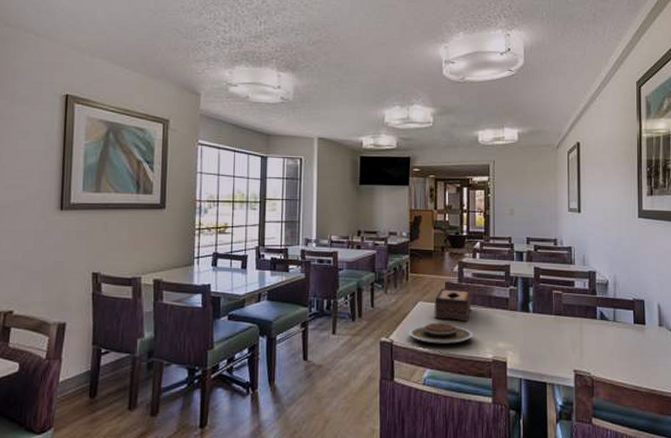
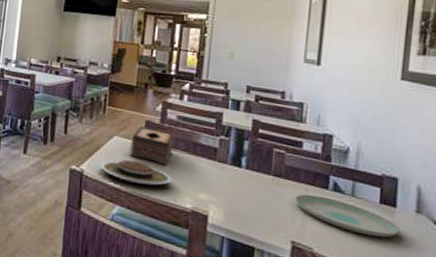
plate: none [573,326,650,353] -> present [295,194,401,238]

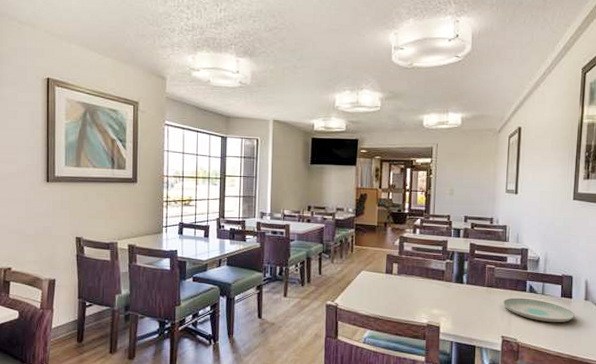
plate: present [100,159,173,186] -> none [351,289,411,309]
tissue box: present [130,126,174,165] -> none [376,260,411,290]

